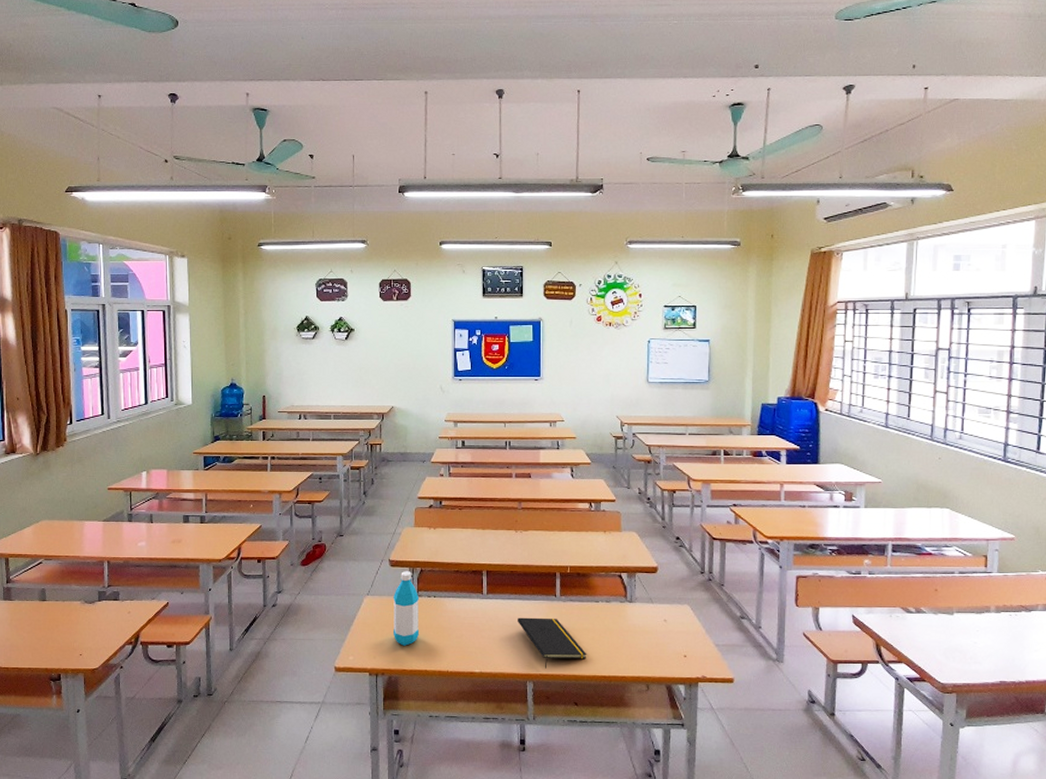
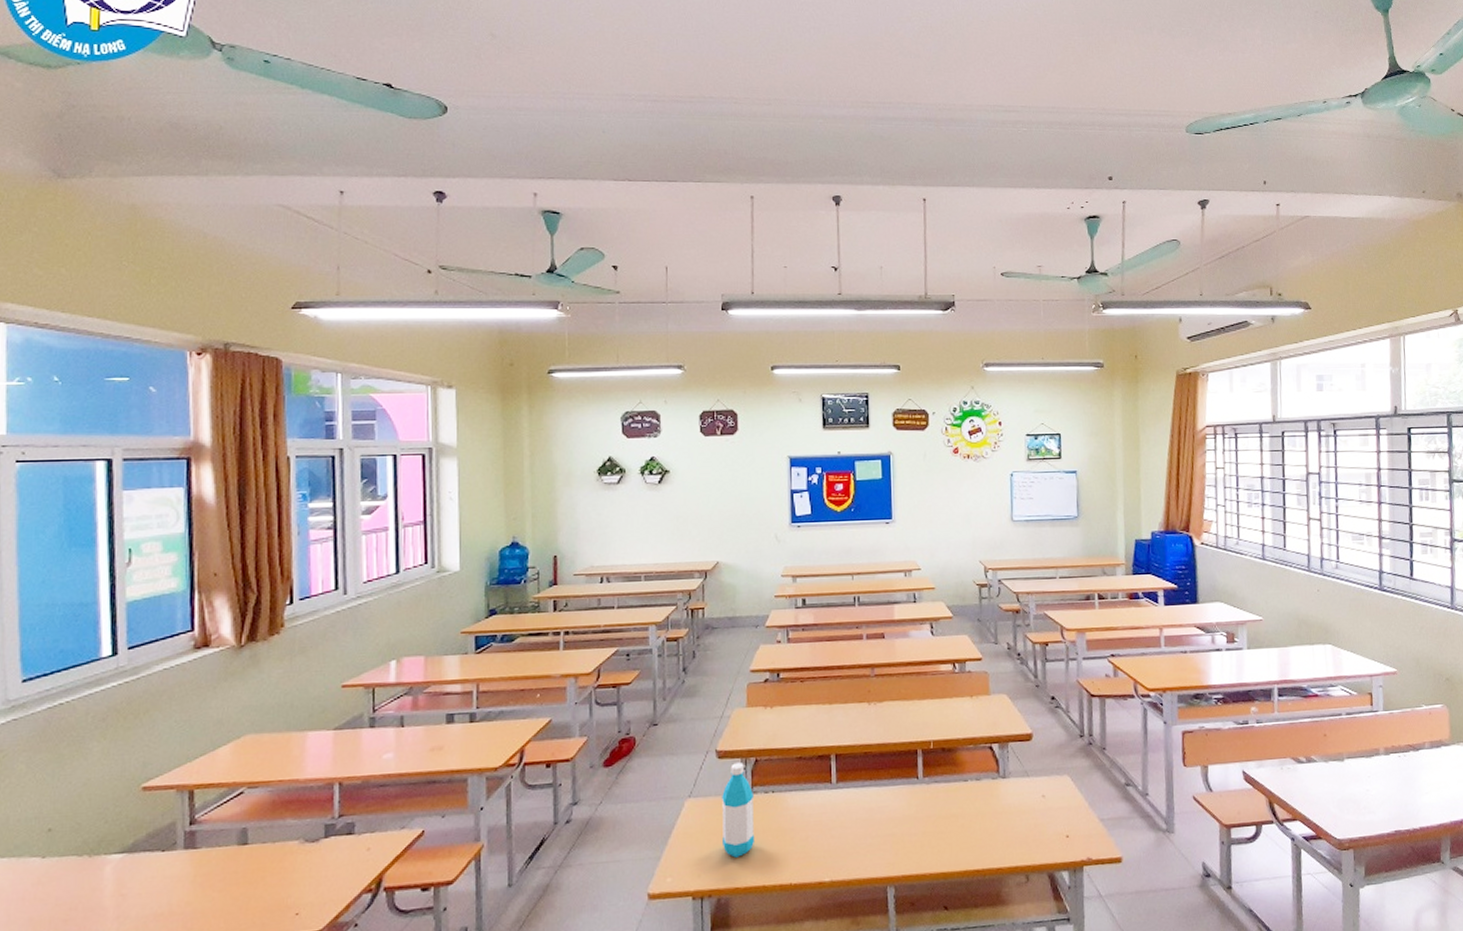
notepad: present [518,617,587,669] -> none [874,805,957,868]

